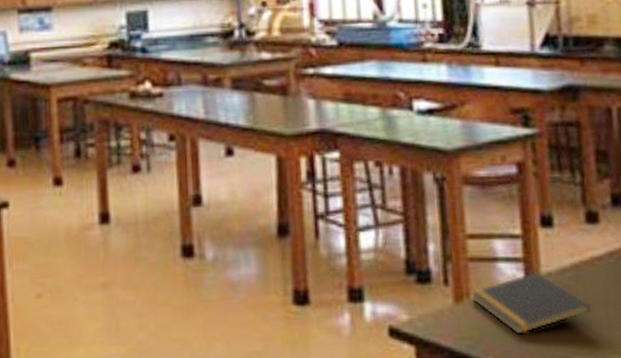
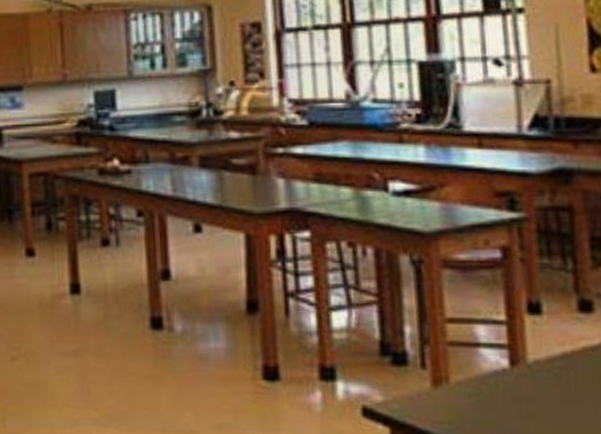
notepad: present [470,270,592,336] -> none [450,358,585,423]

